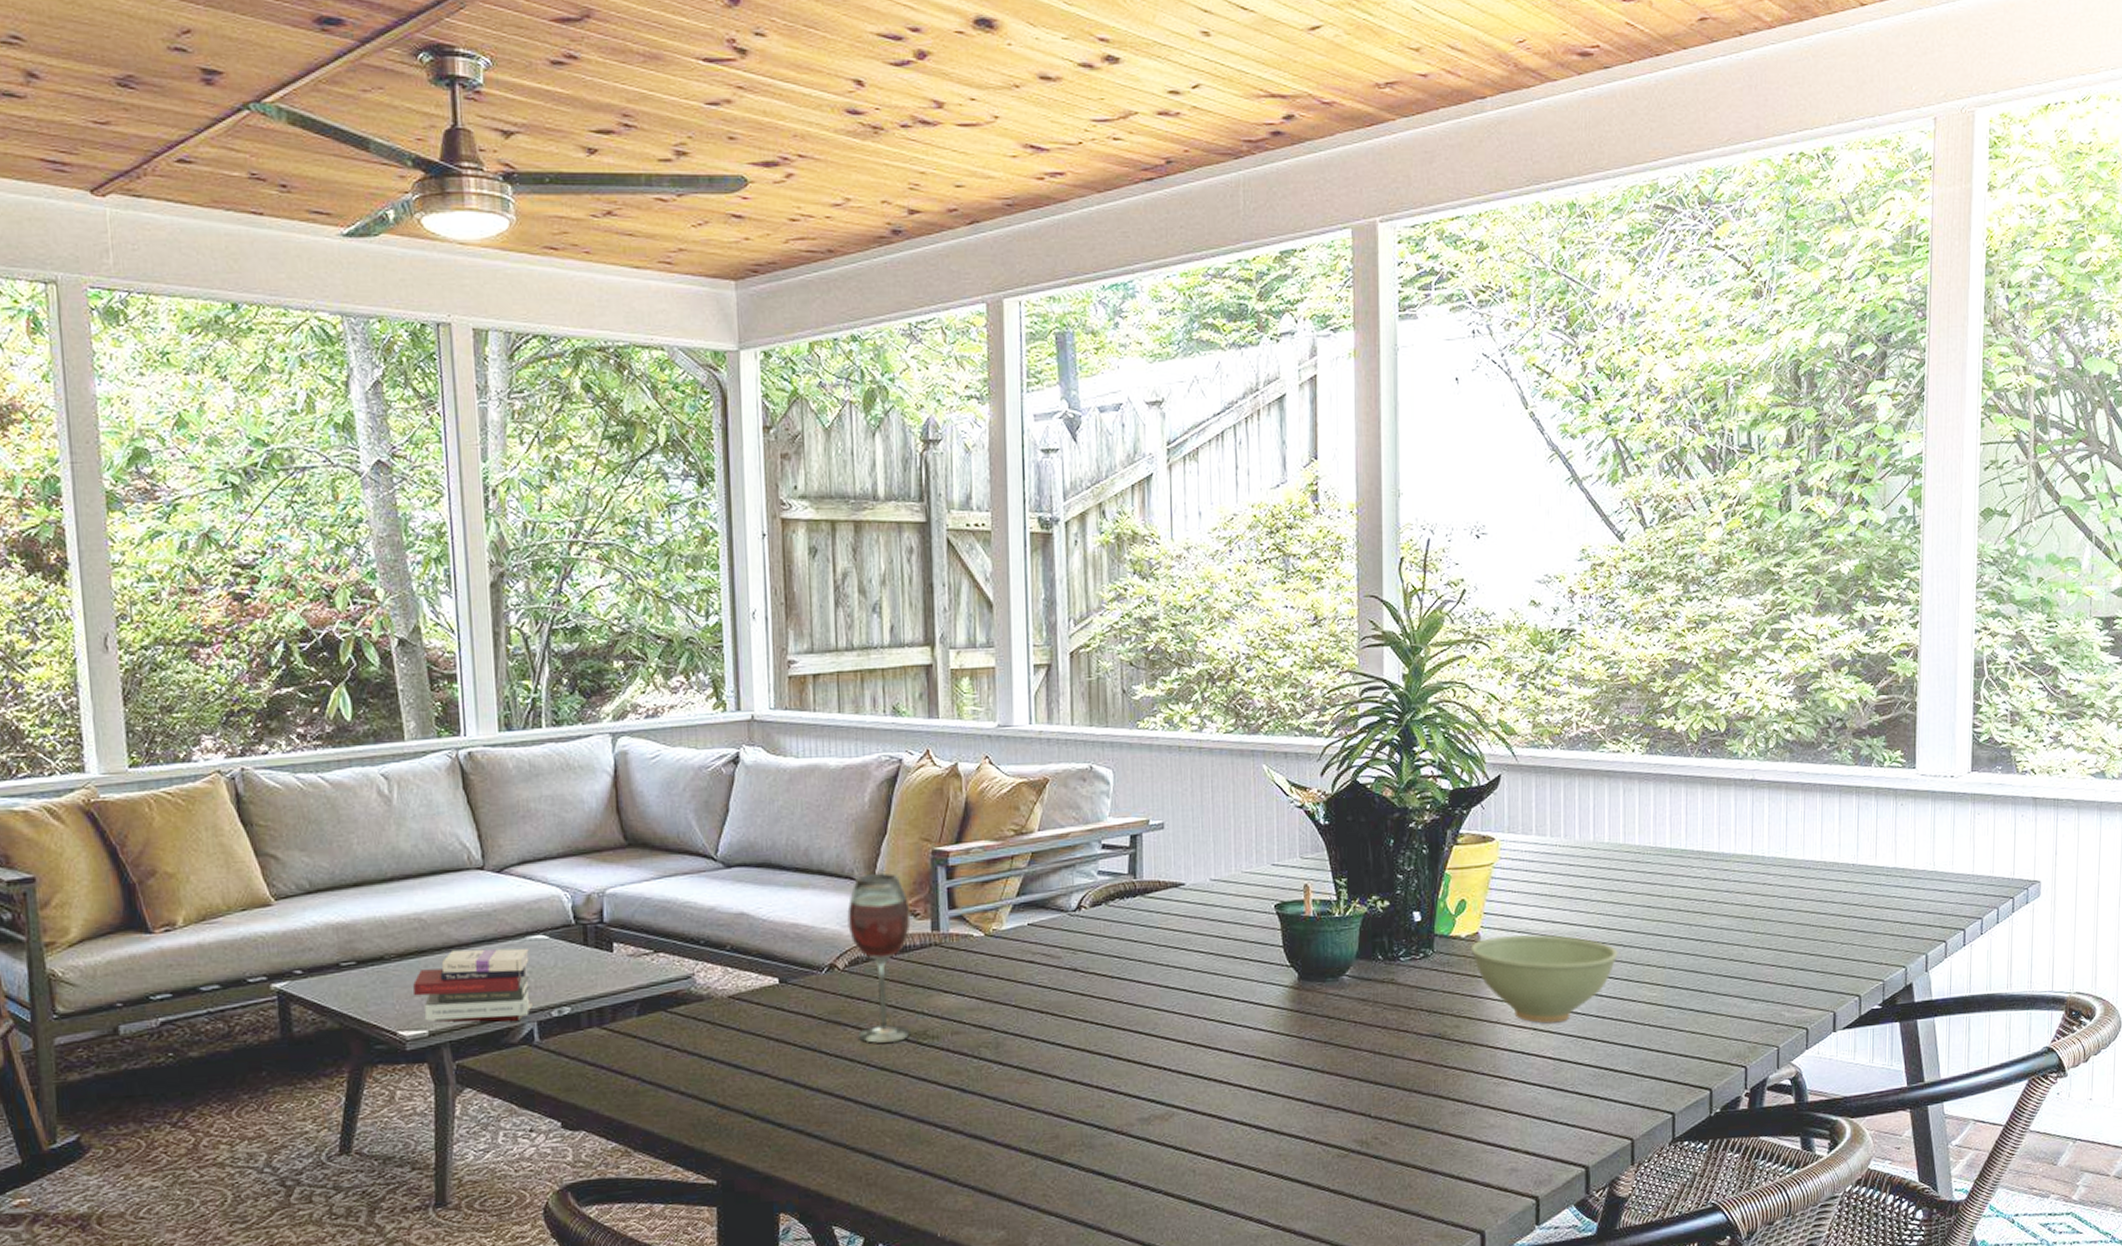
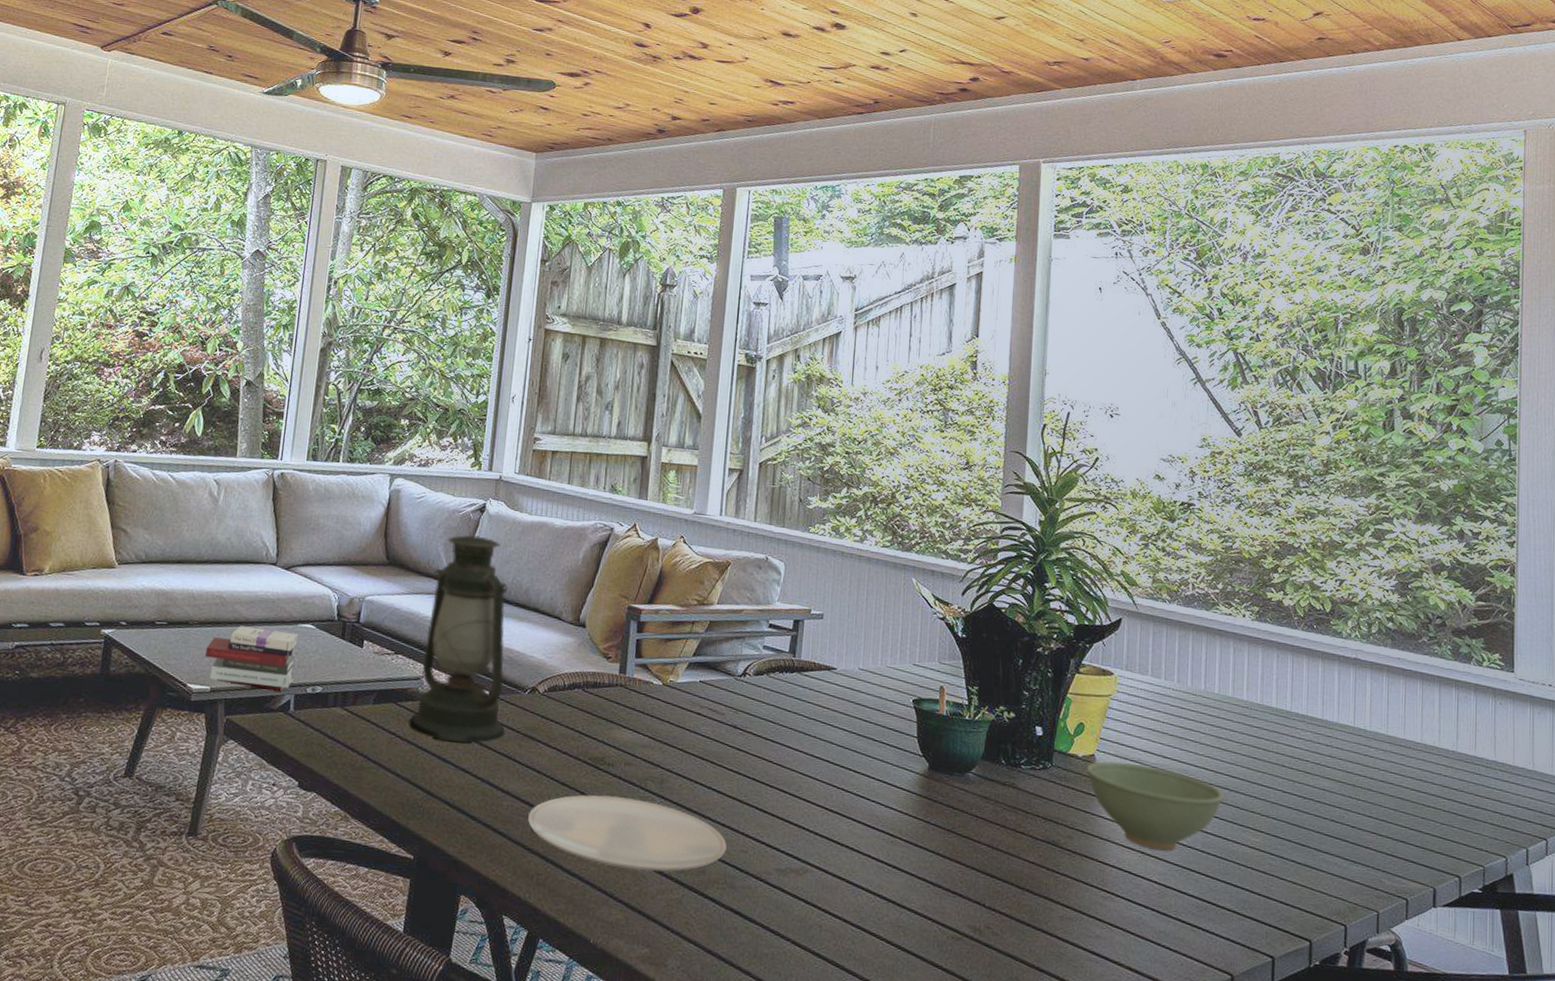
lantern: none [684,768,805,1045] -> present [408,514,508,743]
plate: none [846,1070,1080,1150] -> present [528,795,727,872]
wineglass: present [847,873,911,1043] -> none [547,617,604,763]

